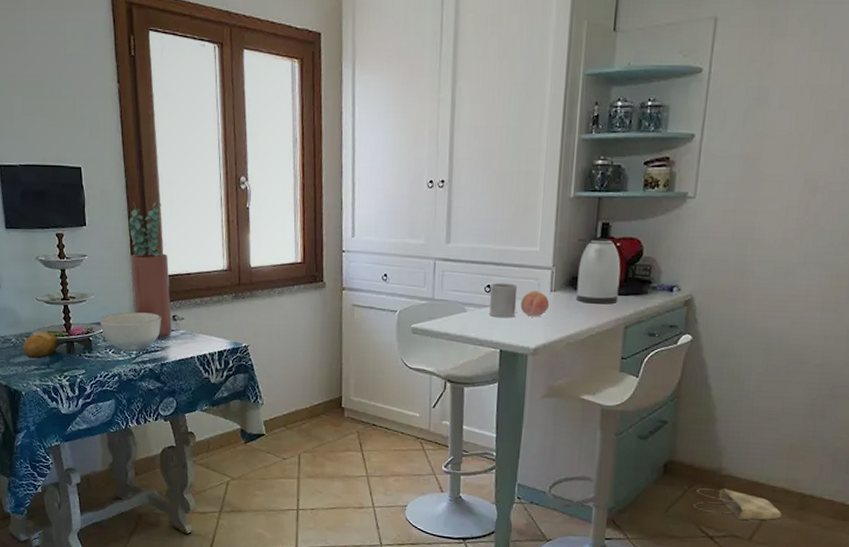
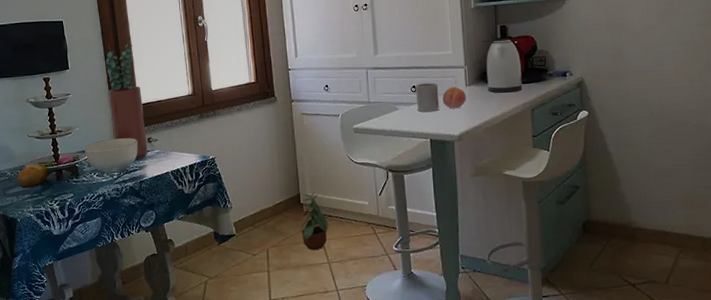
potted plant: none [338,396,371,461] -> present [300,192,328,250]
shopping bag: present [692,488,783,520] -> none [613,240,690,267]

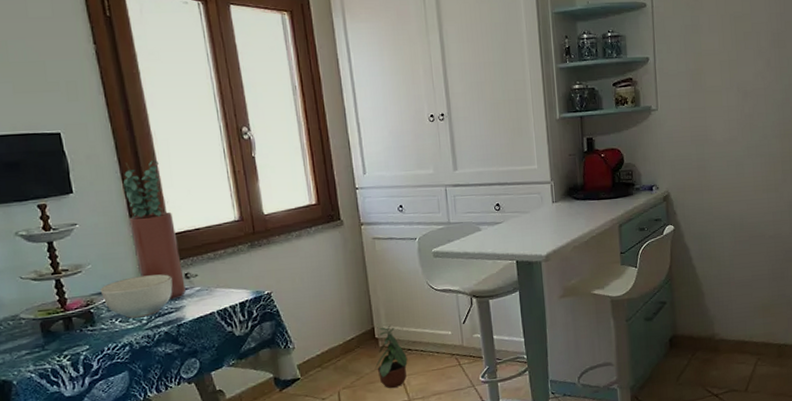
bread roll: present [17,163,48,188] -> none [8,311,52,343]
mug: present [415,82,440,113] -> none [499,199,526,233]
fruit: present [442,86,466,109] -> none [528,203,553,228]
kettle: present [486,38,523,93] -> none [572,151,610,210]

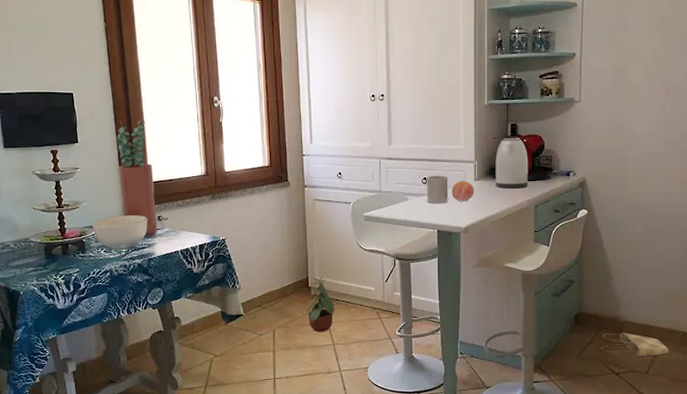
mug: none [499,199,526,233] -> present [426,175,448,204]
fruit: none [528,203,553,228] -> present [452,180,474,202]
kettle: none [572,151,610,210] -> present [495,136,528,189]
shopping bag: none [697,351,767,376] -> present [600,332,670,358]

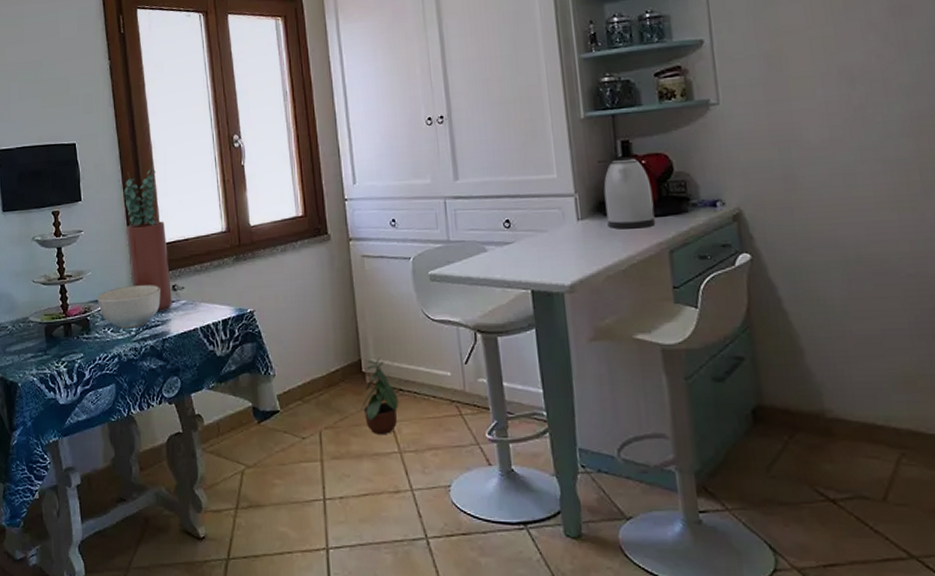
mug: present [426,175,448,204] -> none [509,215,543,255]
fruit: present [452,180,474,202] -> none [546,221,578,250]
shopping bag: present [600,332,670,358] -> none [799,436,918,476]

